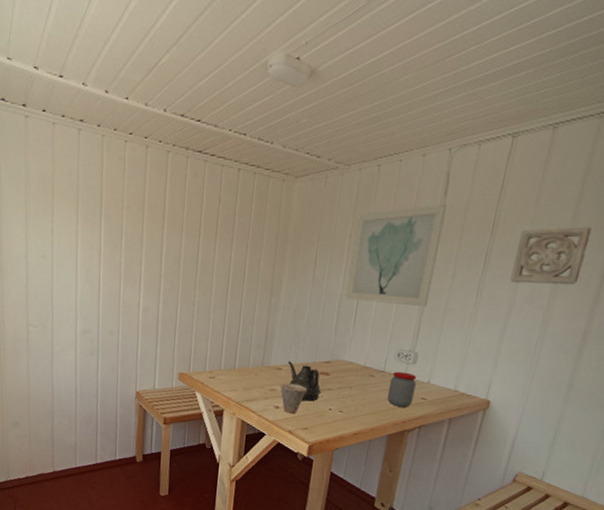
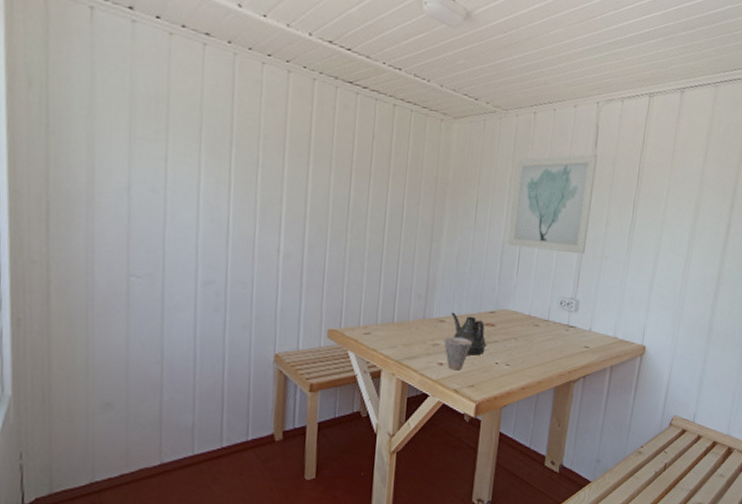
jar: present [387,371,417,407] -> none [553,320,579,357]
wall ornament: present [510,226,592,285] -> none [655,181,717,235]

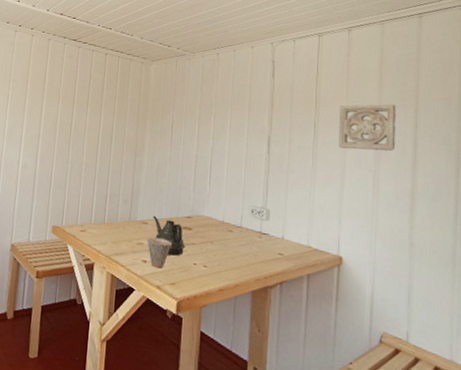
wall art: present [507,153,598,255] -> none [199,83,276,169]
wall ornament: none [655,181,717,235] -> present [338,104,396,152]

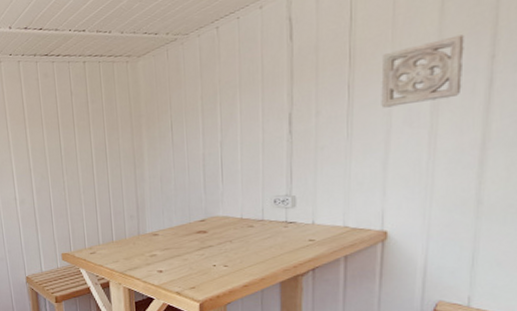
cup: present [147,237,173,269] -> none [160,246,188,276]
teapot: present [153,215,186,256] -> none [163,225,202,261]

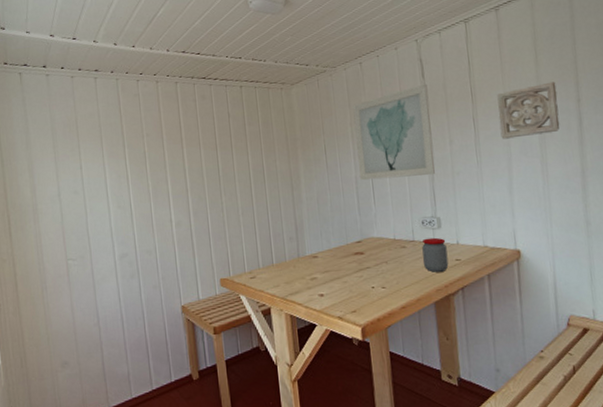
wall art: none [205,47,296,158] -> present [352,83,435,181]
jar: none [272,217,300,252] -> present [422,237,449,272]

